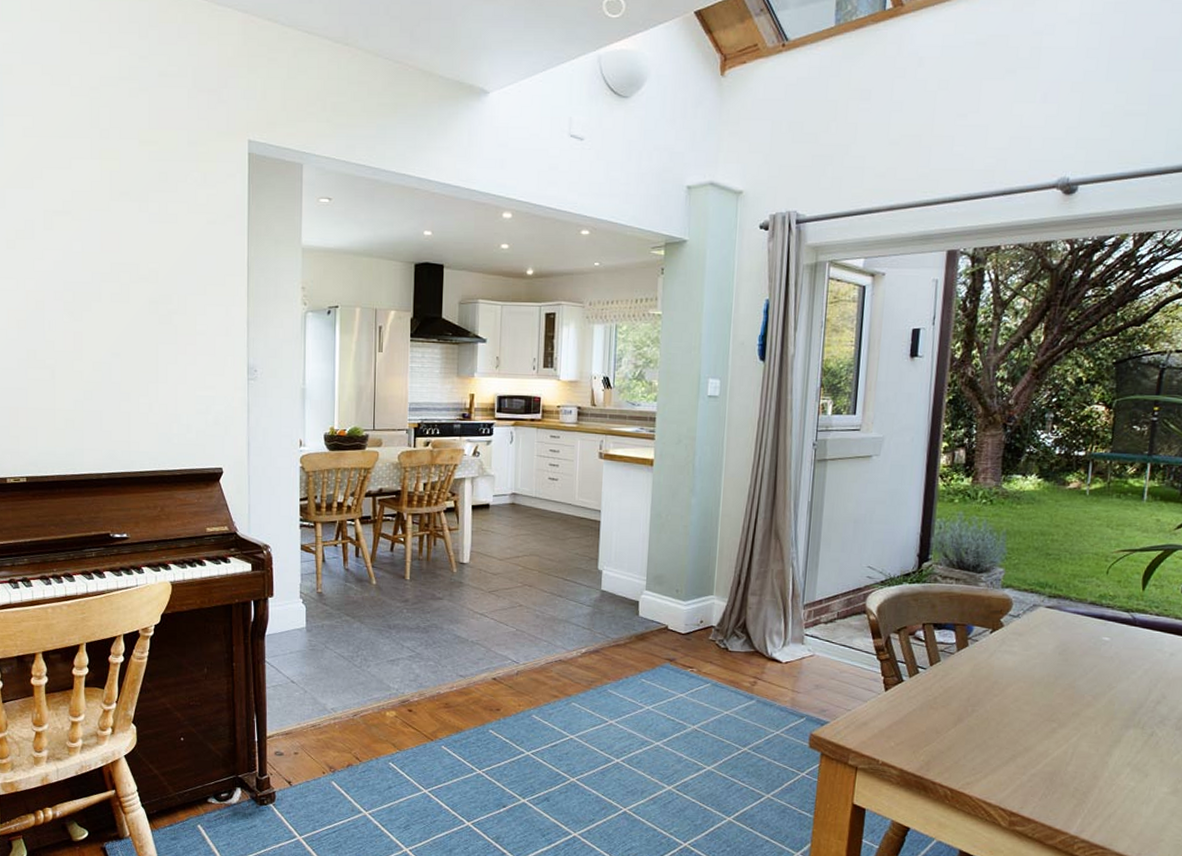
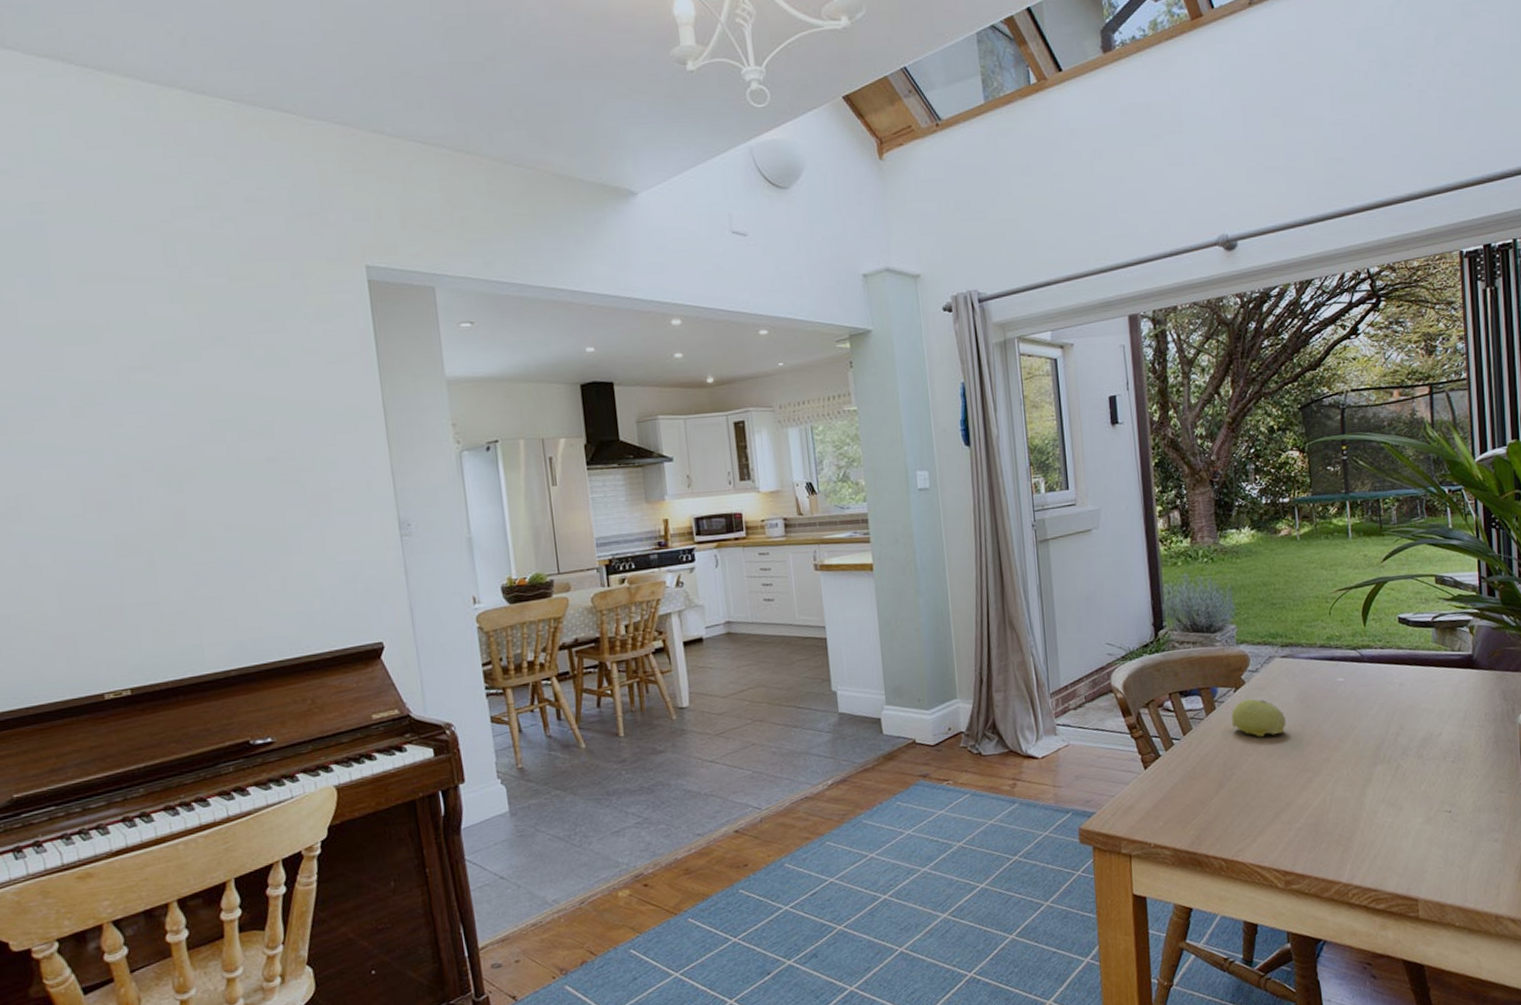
fruit: none [982,641,1040,681] -> present [1231,698,1286,737]

